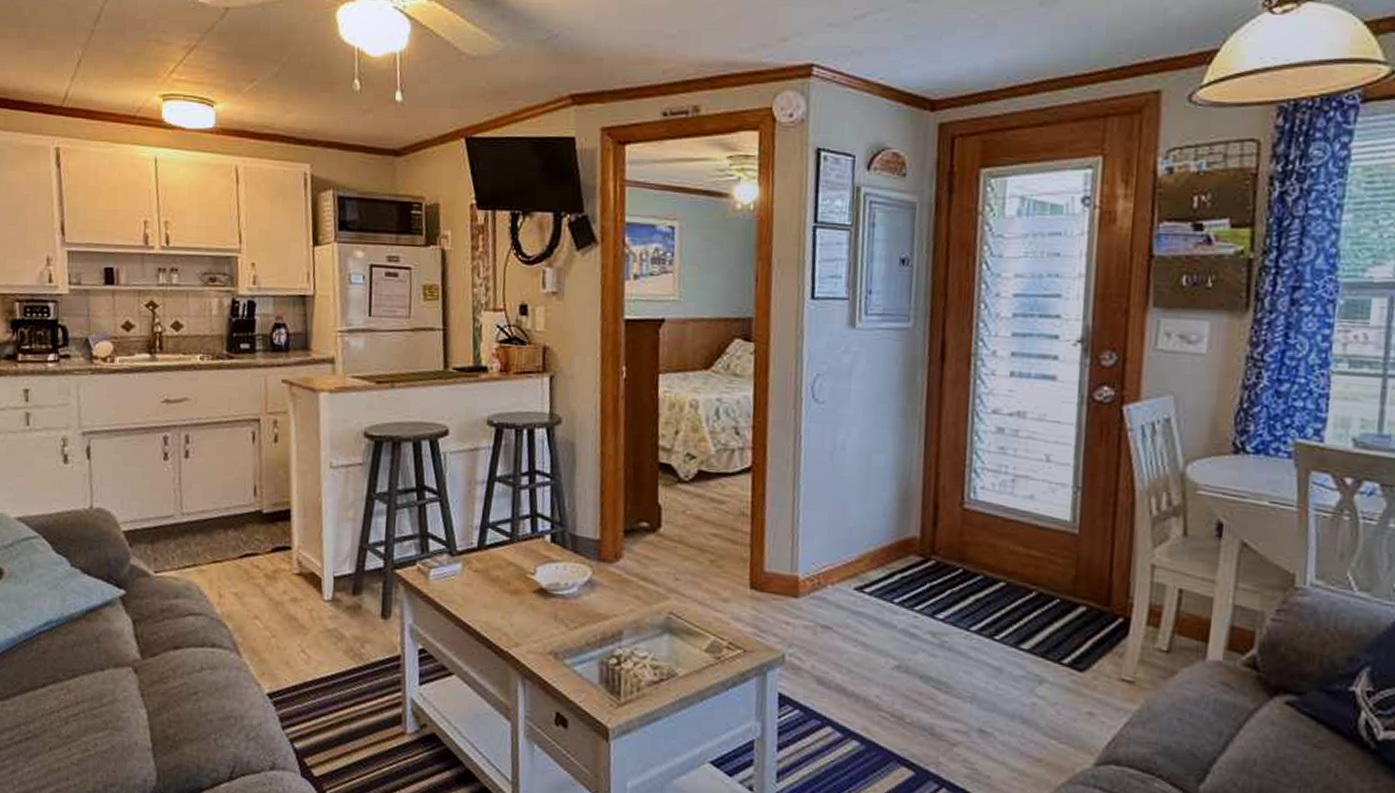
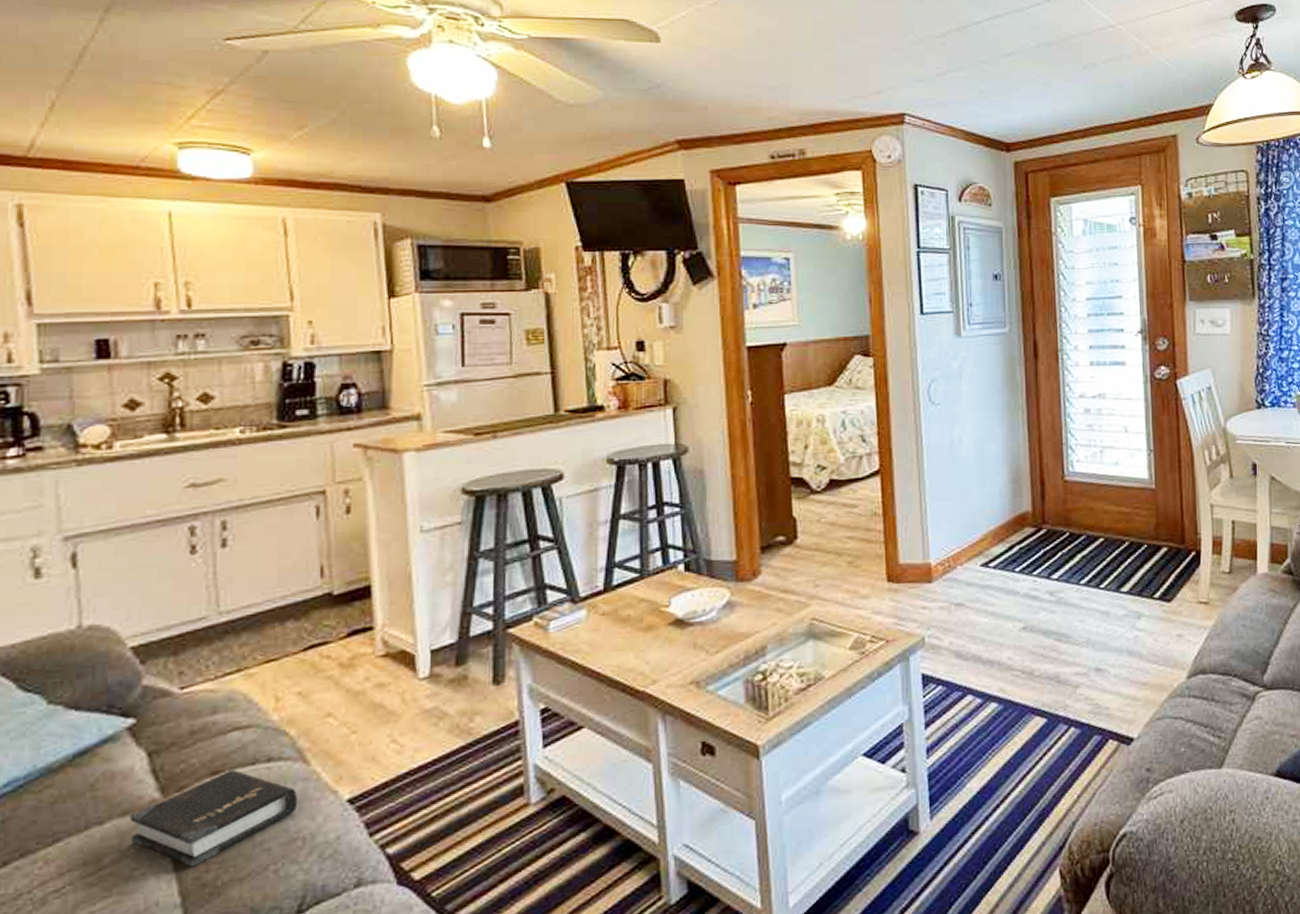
hardback book: none [120,648,233,721] -> present [130,770,298,867]

